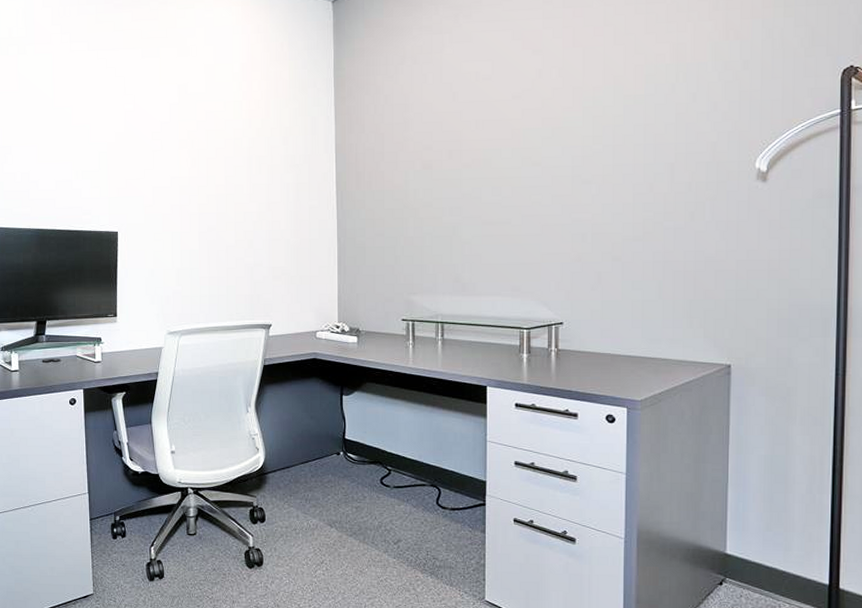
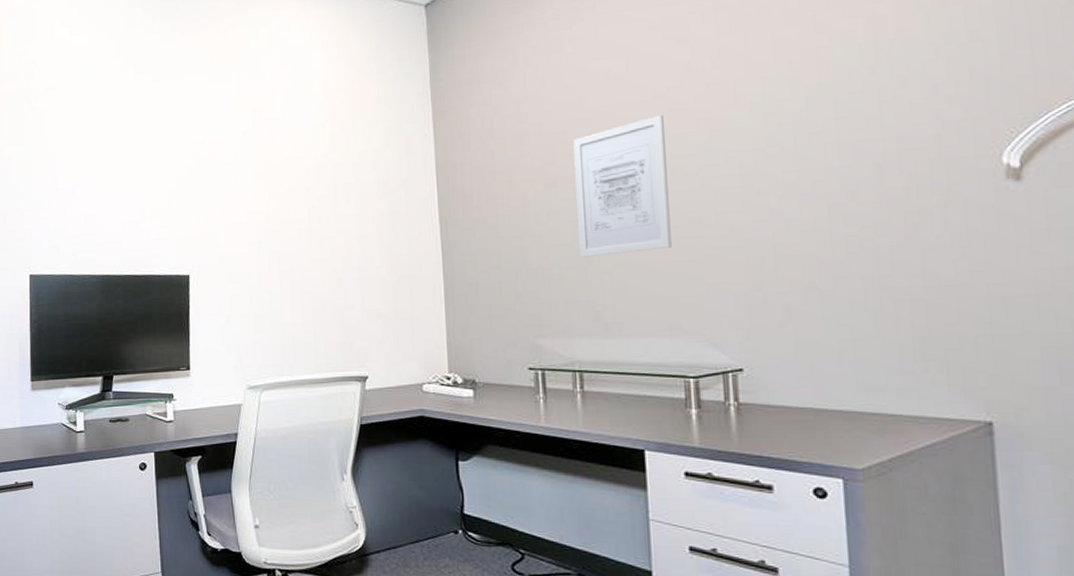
wall art: none [447,112,518,228] -> present [573,114,672,257]

